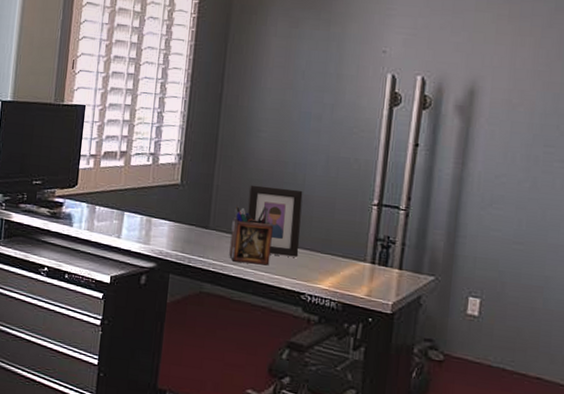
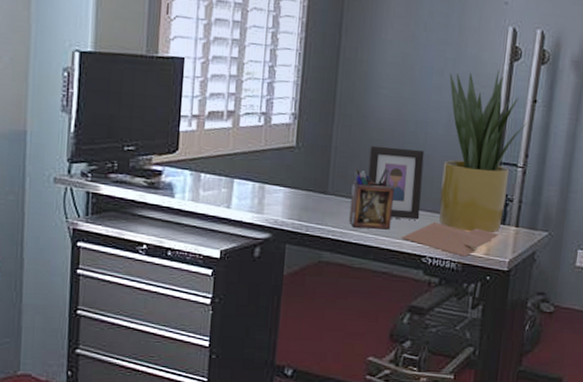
papers: none [281,261,382,297] -> present [402,222,500,257]
planter: none [318,114,410,274] -> present [439,70,528,232]

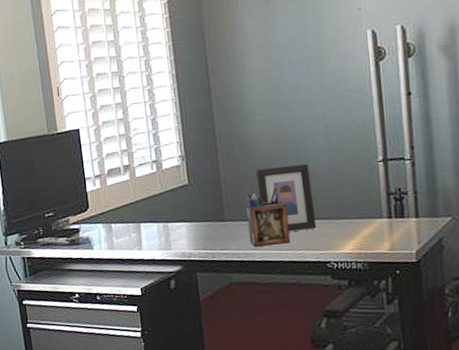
papers: present [402,222,500,257] -> none [303,226,401,256]
planter: present [439,70,528,232] -> none [317,72,406,232]

